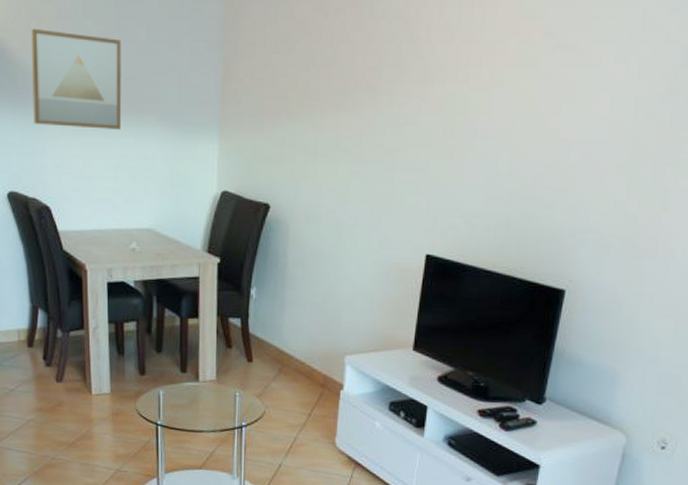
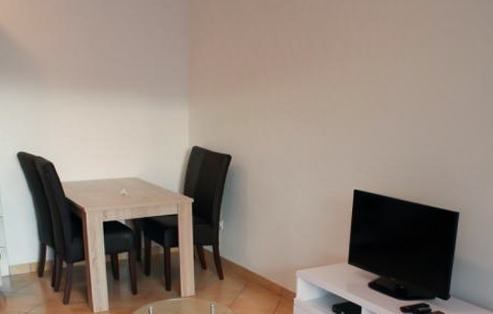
wall art: present [30,28,122,129] -> none [32,22,110,100]

